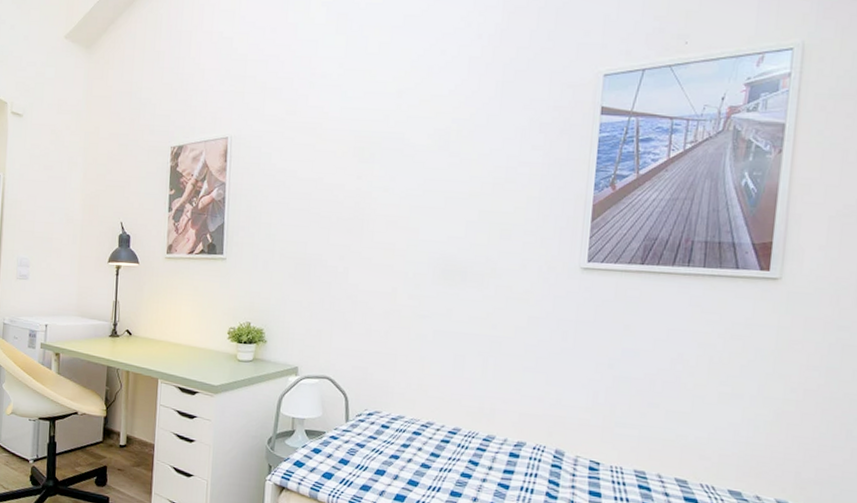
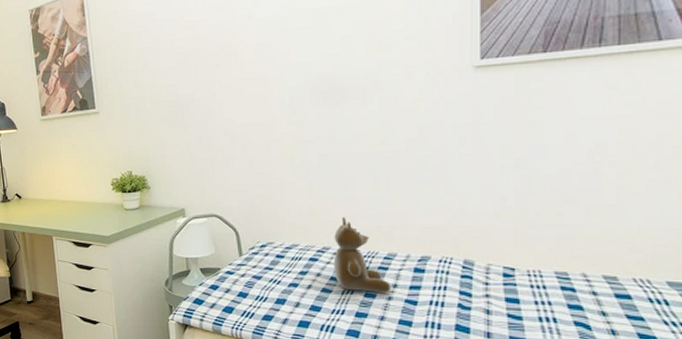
teddy bear: none [434,394,487,474] -> present [333,216,392,293]

